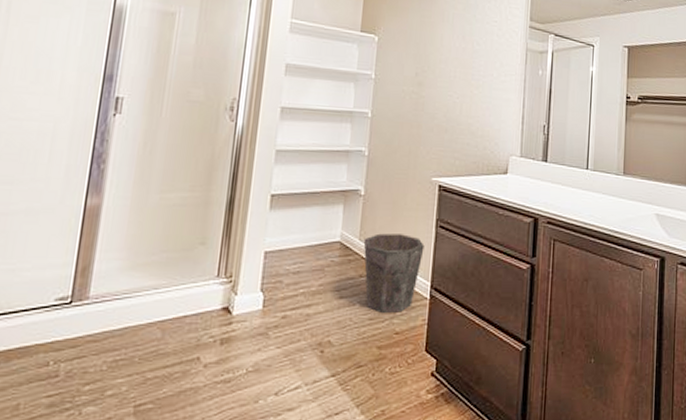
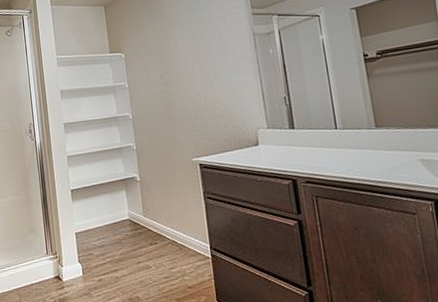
waste bin: present [363,233,425,313] -> none [147,207,199,272]

